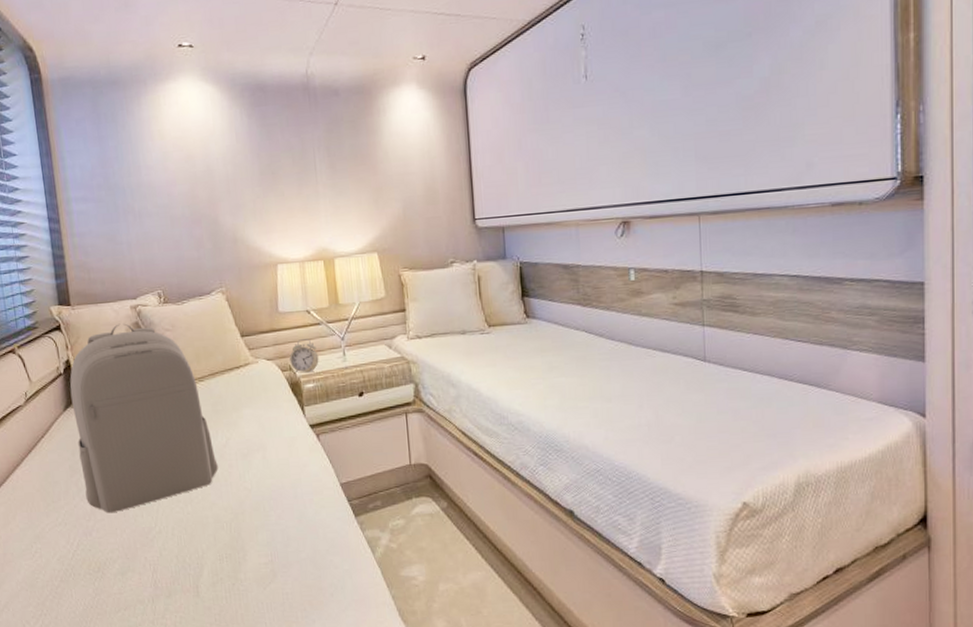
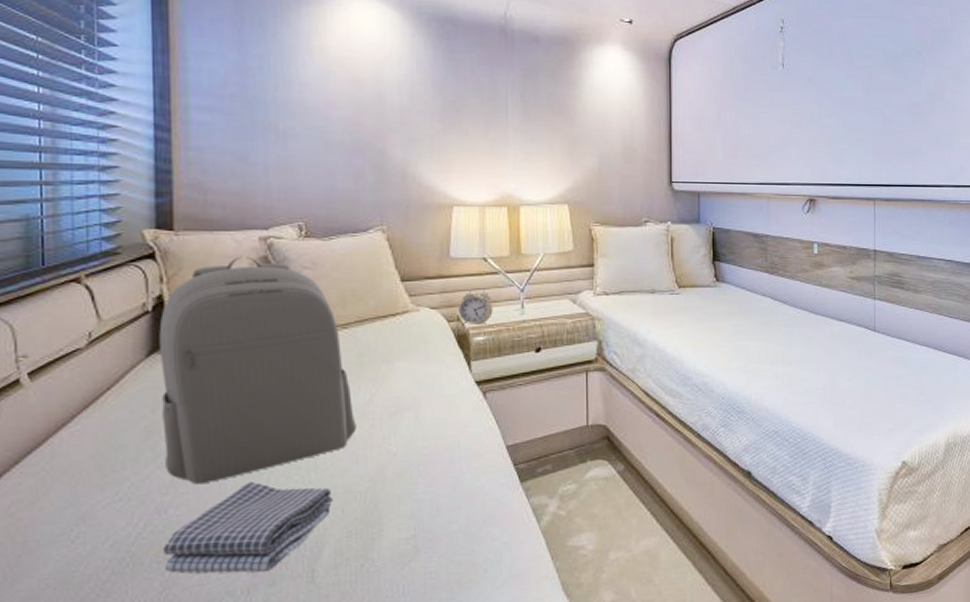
towel: none [92,512,207,586] -> present [164,481,334,574]

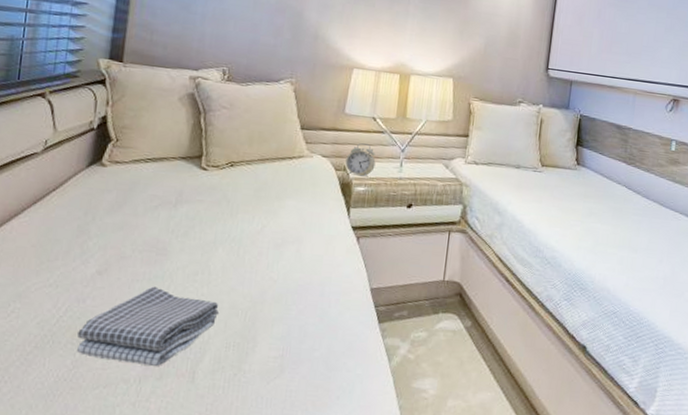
backpack: present [159,256,356,485] -> none [89,91,247,283]

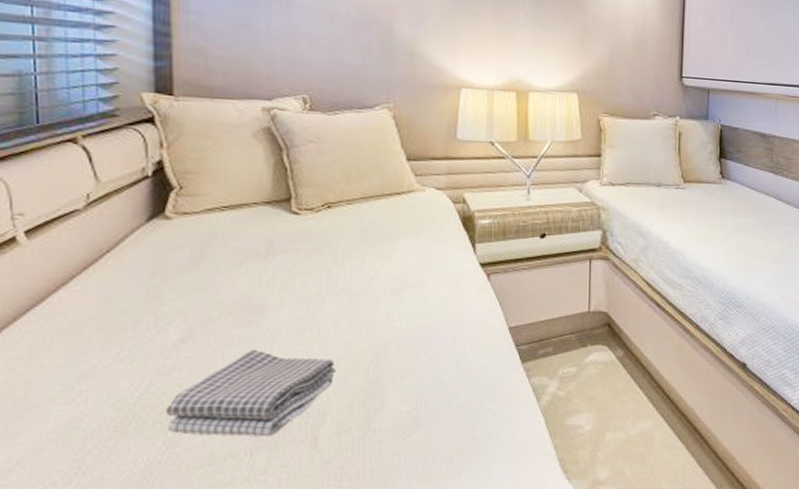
alarm clock: present [345,143,376,177] -> none [464,171,499,208]

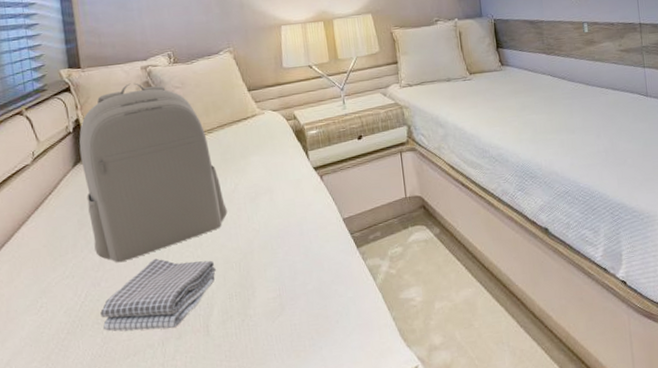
backpack: none [159,126,360,350] -> present [79,83,227,263]

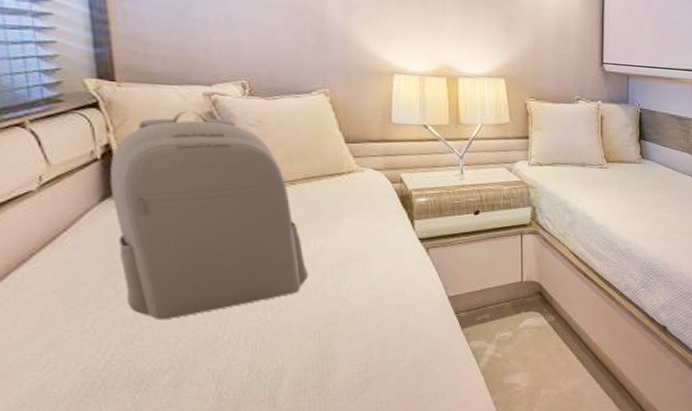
towel: present [100,258,217,332] -> none [132,319,290,398]

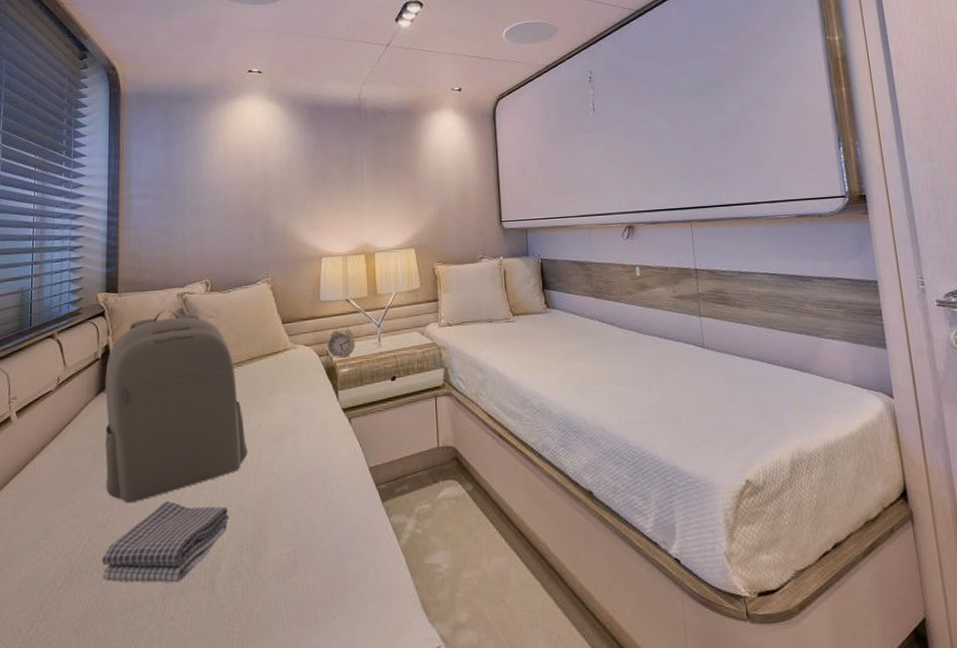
towel: none [132,319,290,398] -> present [102,501,230,583]
alarm clock: none [401,153,434,187] -> present [327,326,355,359]

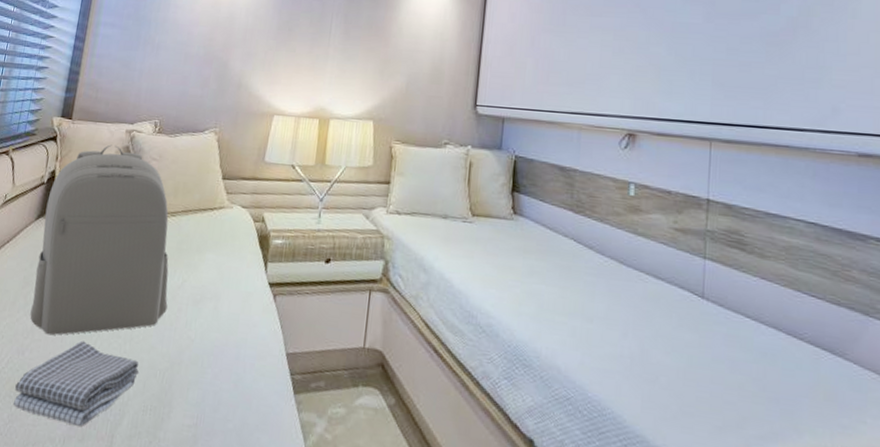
alarm clock: present [327,326,355,359] -> none [264,192,294,229]

